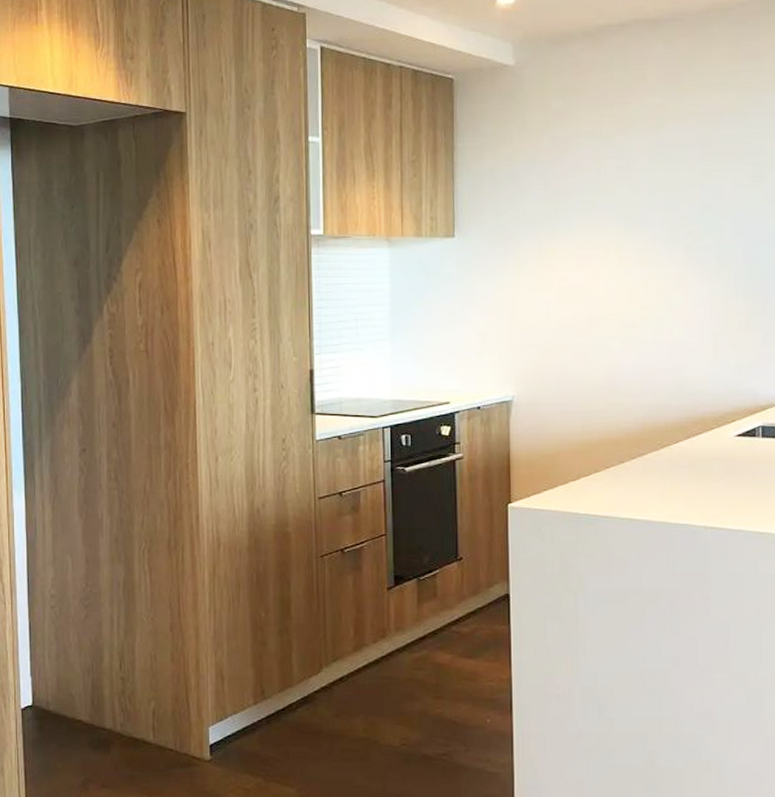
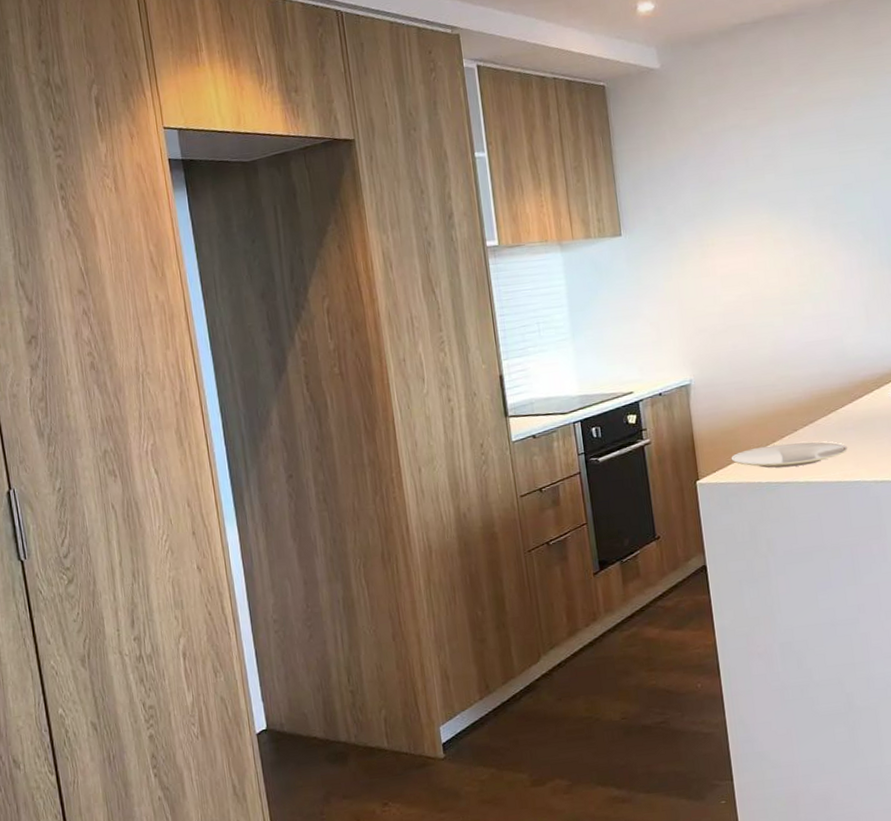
plate: none [548,475,677,501] -> present [731,441,847,468]

